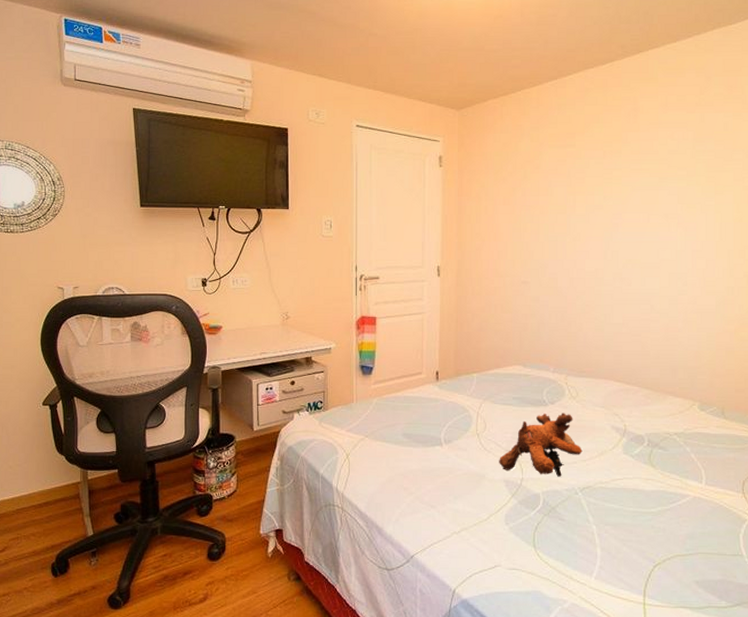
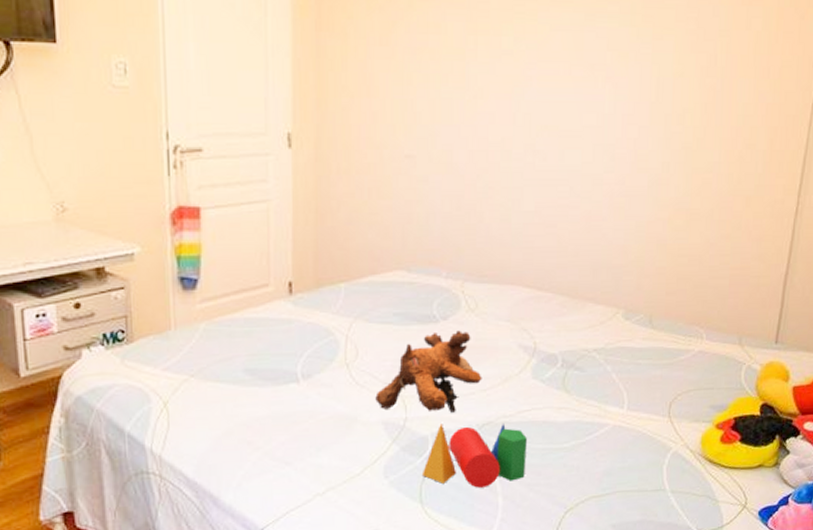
toy blocks: none [534,485,620,539] -> present [421,422,527,488]

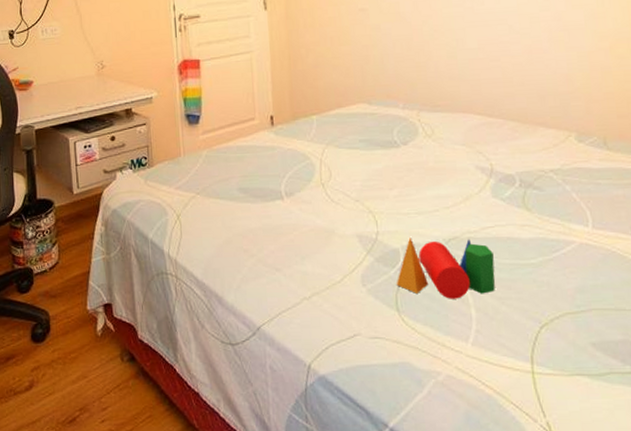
stuffed animal: present [375,330,482,413] -> none [349,154,445,228]

